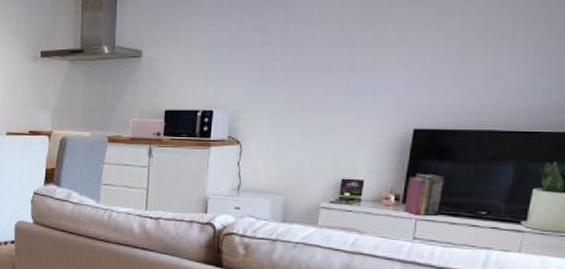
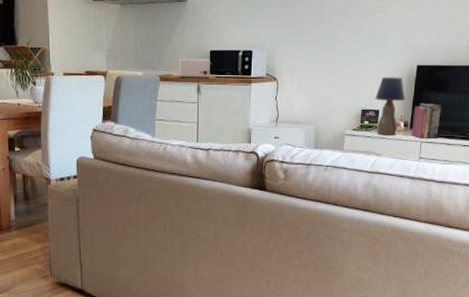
table lamp: none [357,141,398,210] -> present [374,76,406,135]

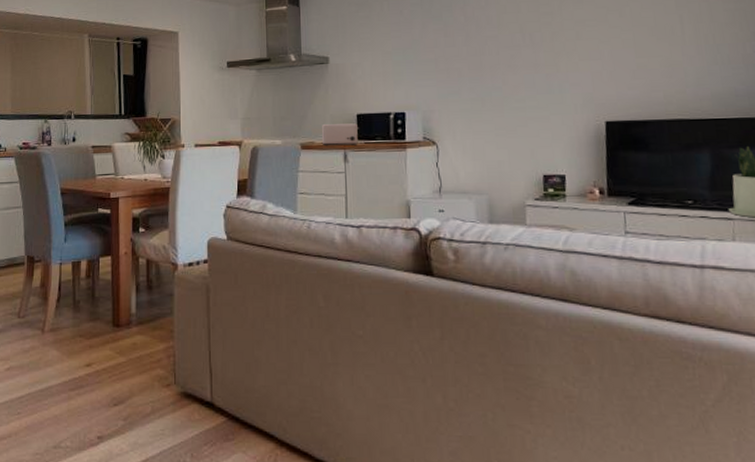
table lamp: present [374,76,406,135] -> none [557,135,597,205]
books: present [411,103,441,138] -> none [609,164,646,208]

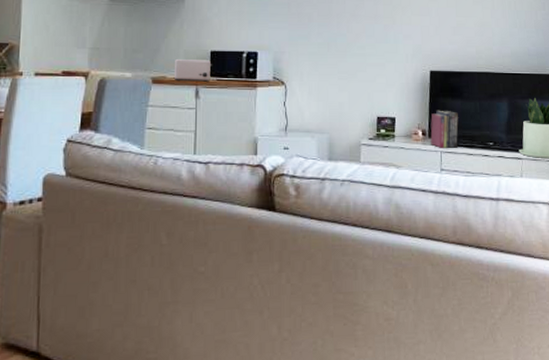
books: none [609,164,646,208] -> present [430,110,459,148]

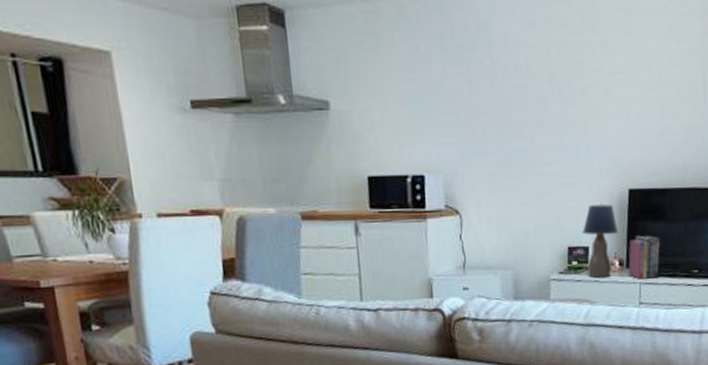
toaster: present [173,58,212,83] -> none [325,187,371,217]
table lamp: none [389,81,422,145] -> present [581,203,619,278]

